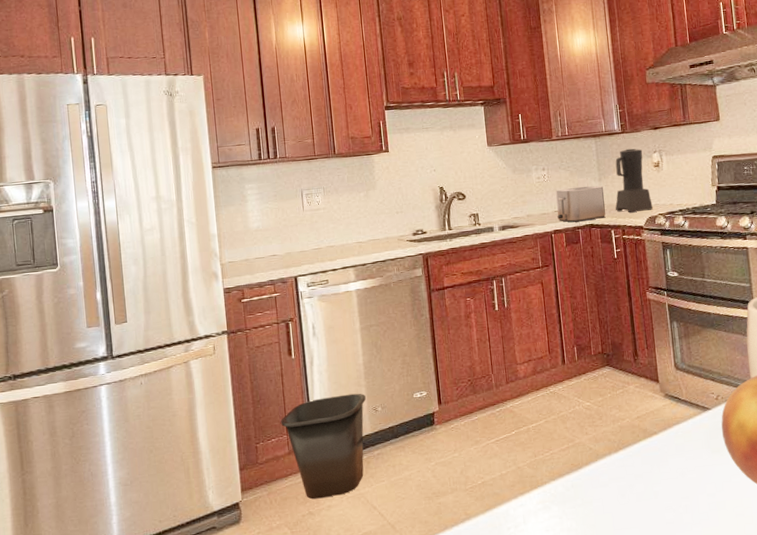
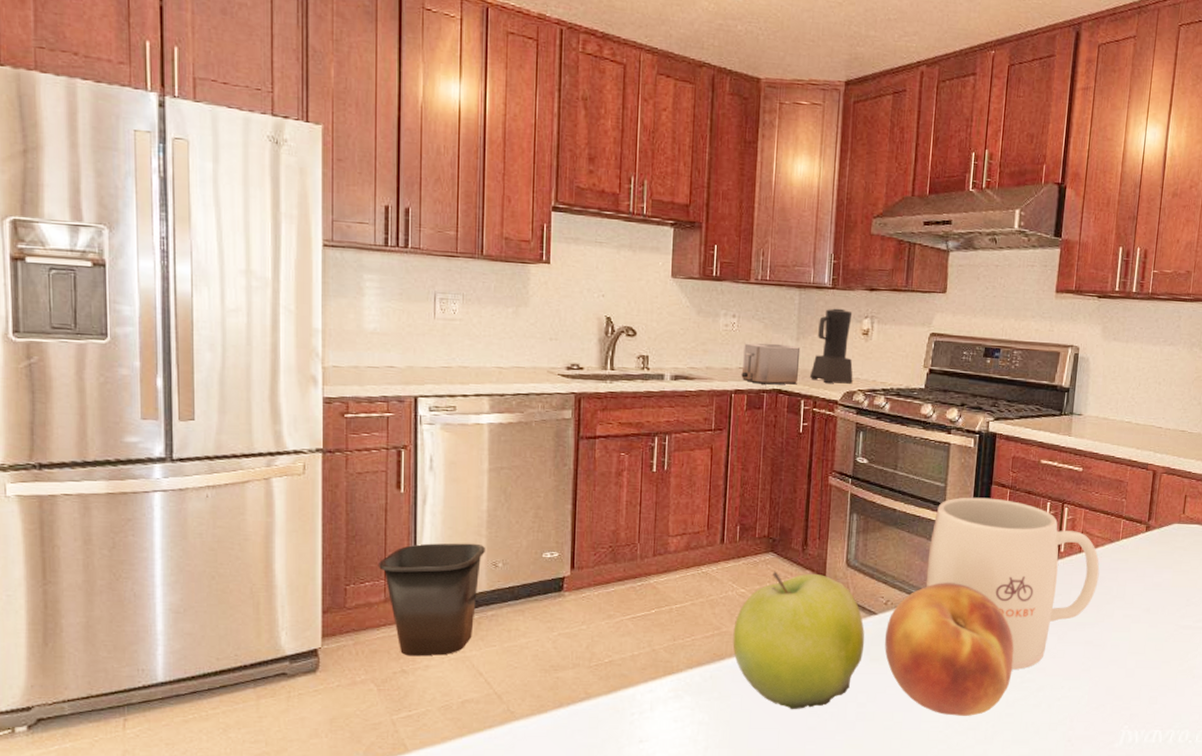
fruit: none [585,380,705,508] -> present [732,571,865,710]

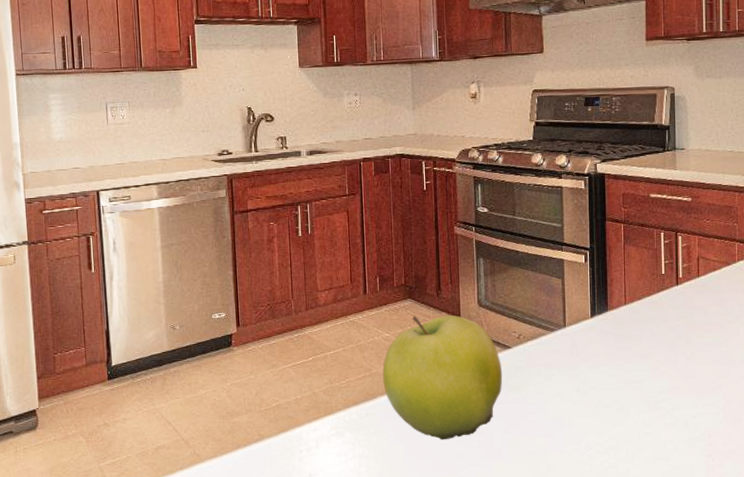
waste bin: present [379,542,485,656] -> none [79,310,164,411]
toaster: present [741,342,801,385] -> none [367,114,418,151]
blender: present [809,308,853,384] -> none [427,77,467,145]
fruit: present [884,583,1014,716] -> none [520,314,646,438]
mug: present [925,497,1100,670] -> none [553,233,720,391]

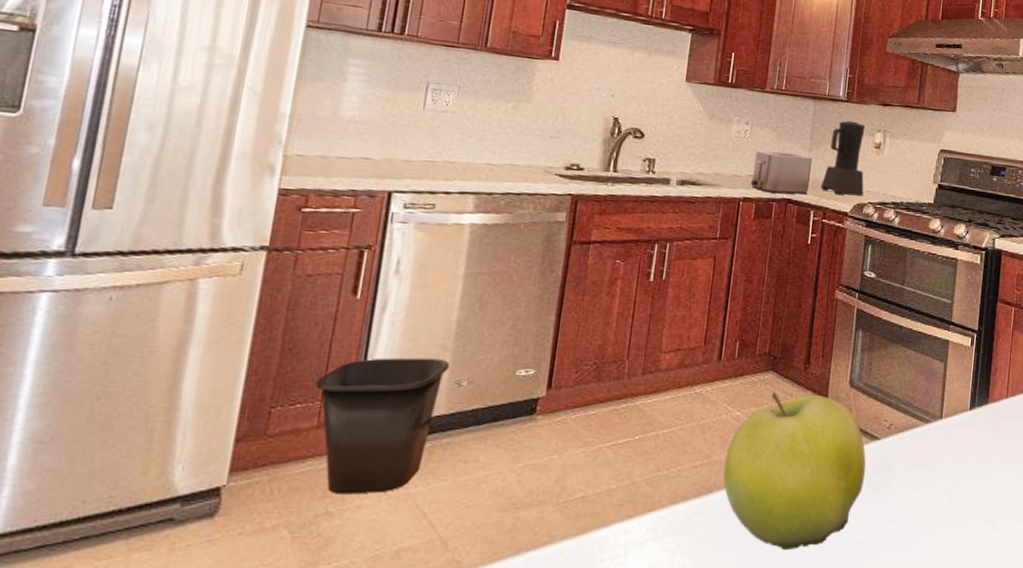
waste bin: none [79,310,164,411] -> present [316,357,450,495]
toaster: none [367,114,418,151] -> present [750,150,813,195]
blender: none [427,77,467,145] -> present [820,120,866,196]

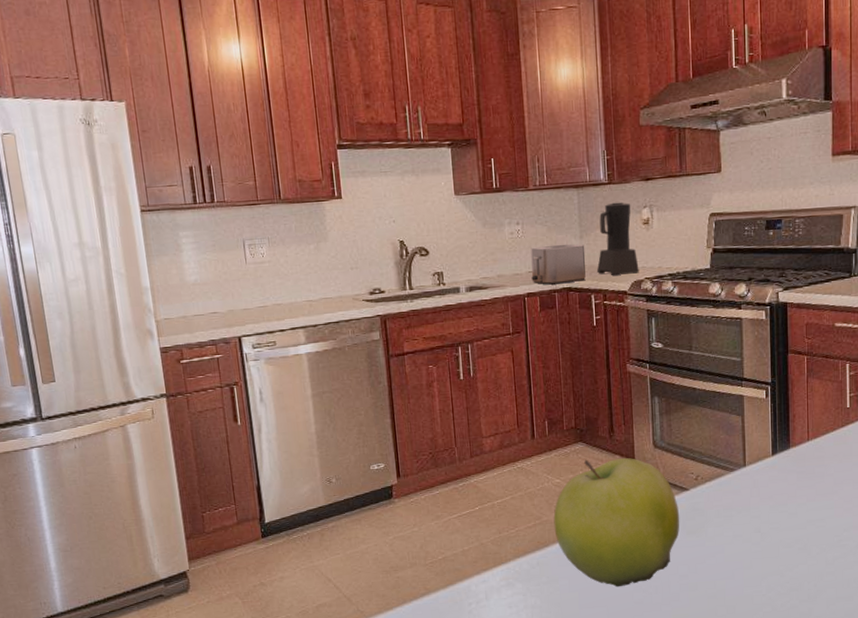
waste bin: present [316,357,450,495] -> none [228,463,319,570]

